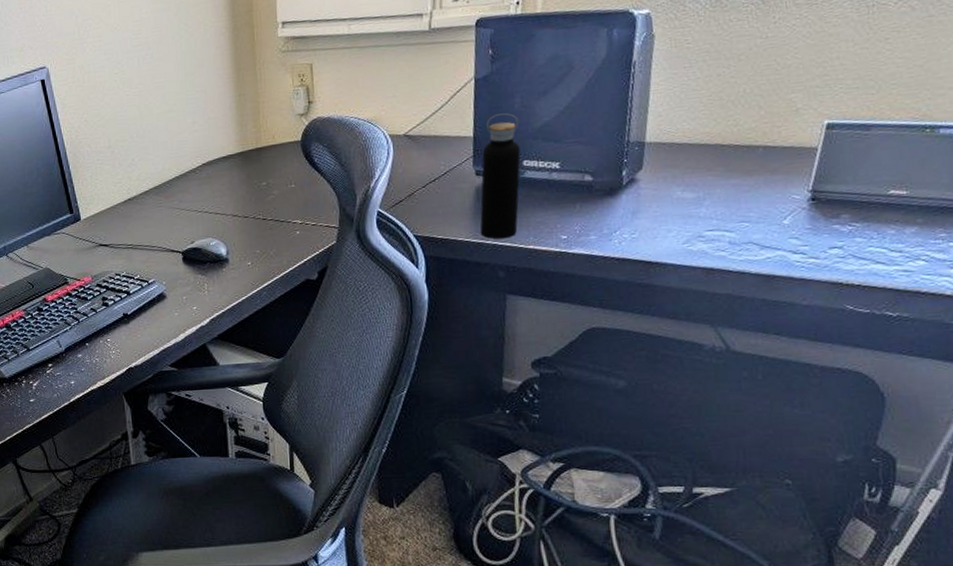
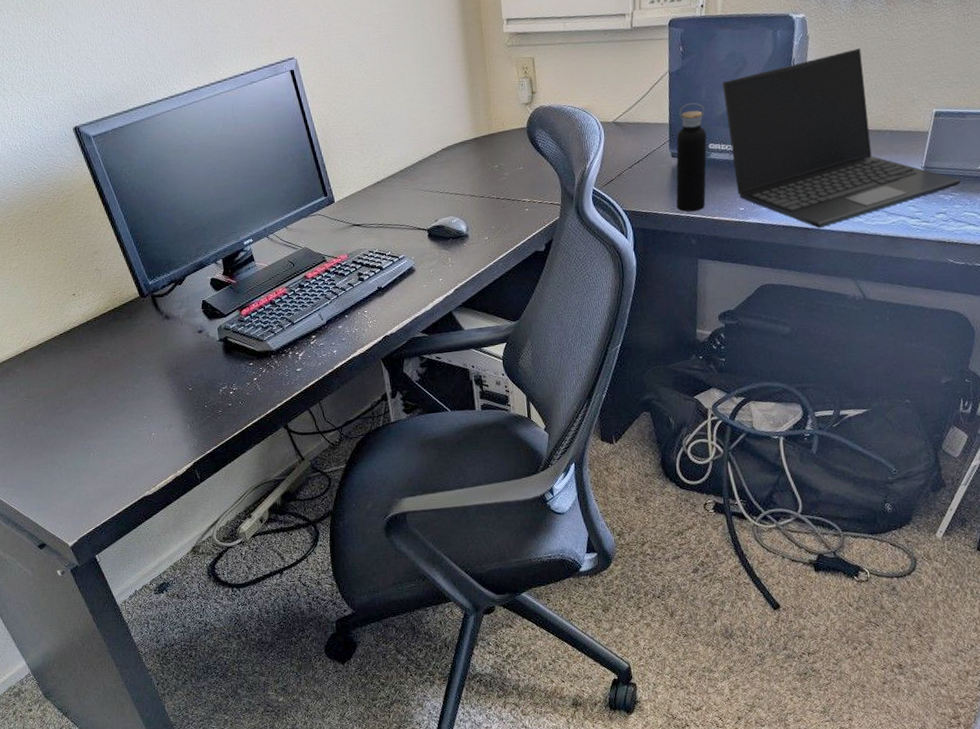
laptop: none [542,48,864,263] -> present [722,48,961,229]

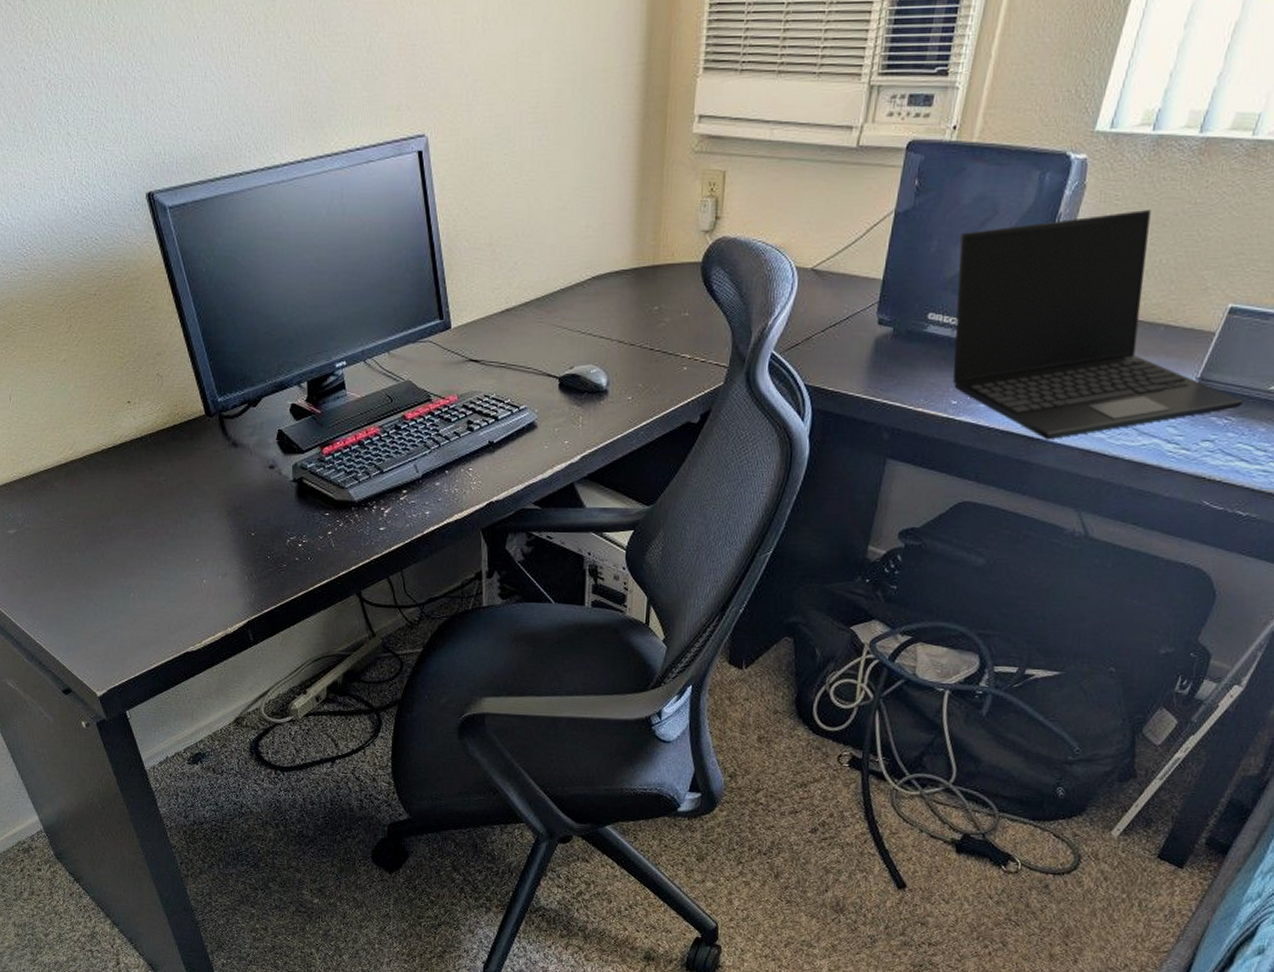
water bottle: present [676,103,707,212] -> none [872,257,932,397]

